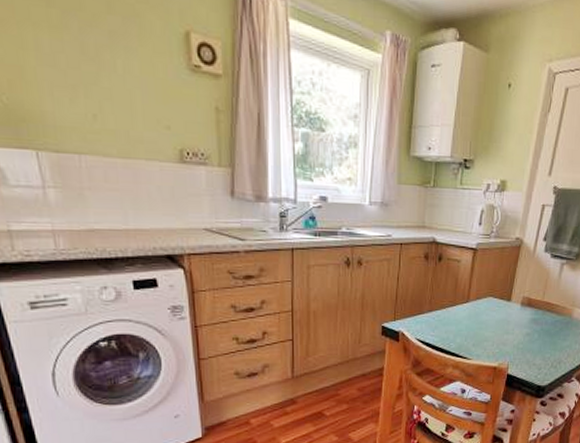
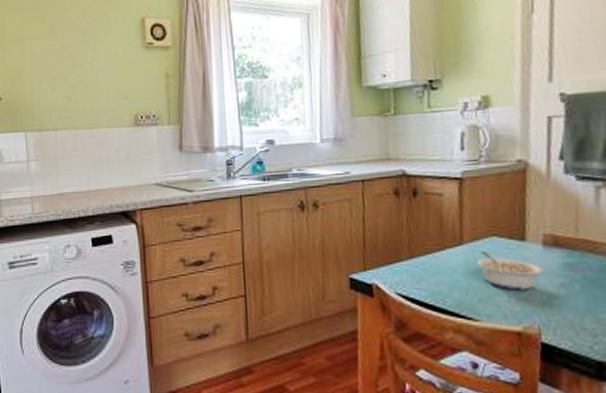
legume: none [476,308,518,338] -> present [476,251,544,290]

